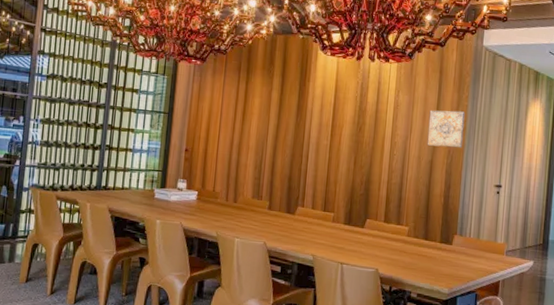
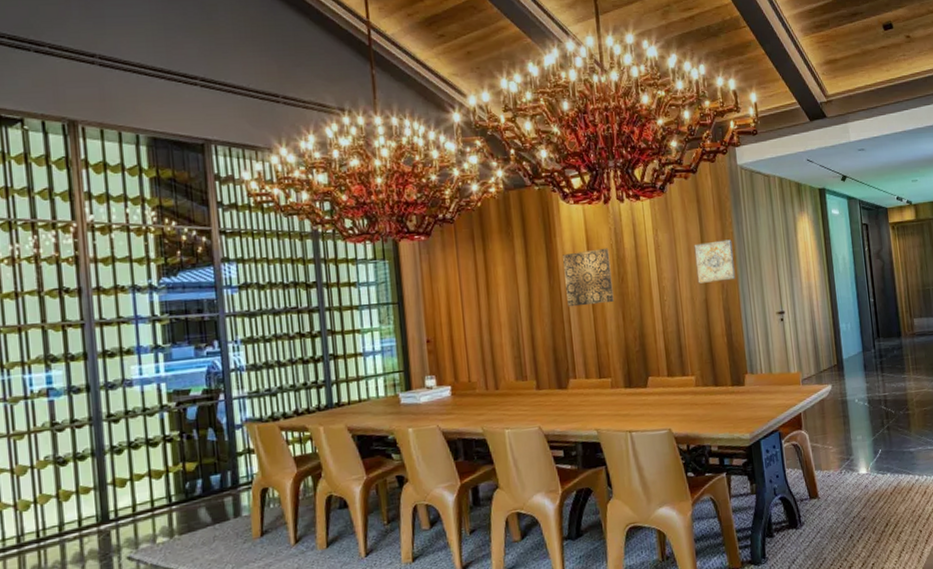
wall art: none [308,97,353,147] -> present [563,248,614,307]

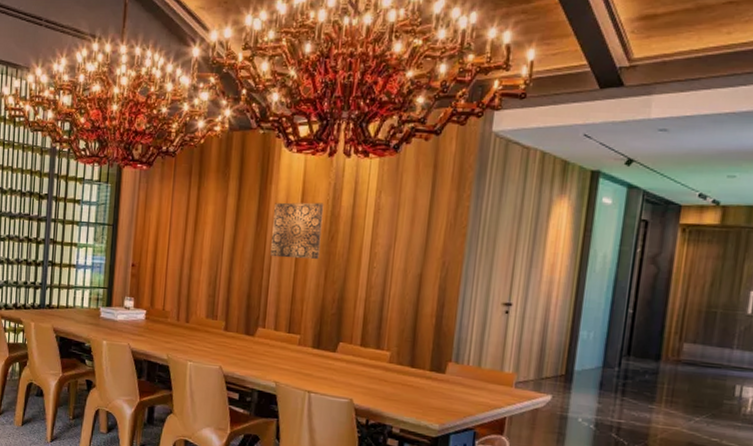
wall art: present [694,239,736,284] -> none [415,213,466,259]

